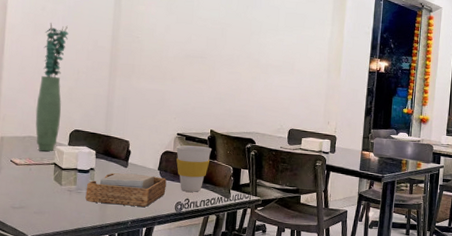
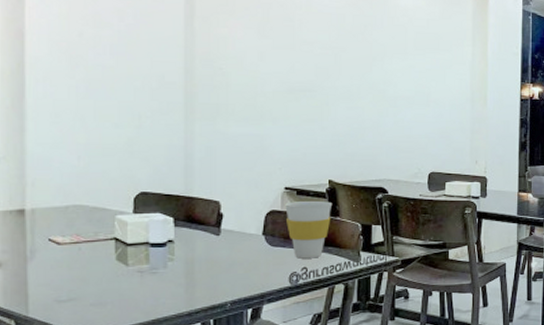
vase: present [35,23,68,152] -> none [81,54,121,224]
napkin holder: present [85,173,167,207] -> none [164,242,275,284]

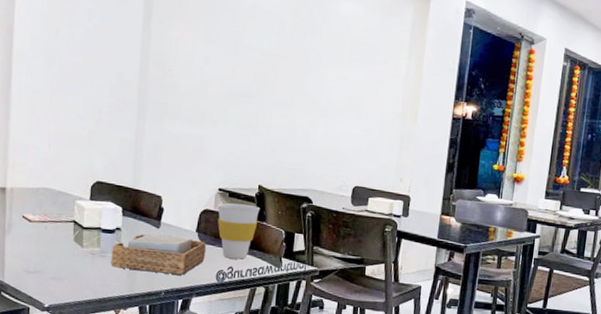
napkin holder: none [164,242,275,284] -> present [111,234,206,275]

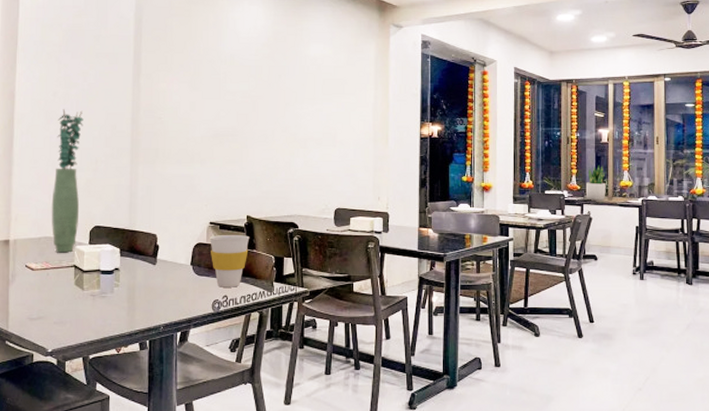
vase: none [50,50,88,207] -> present [51,109,83,253]
napkin holder: present [111,234,206,275] -> none [111,271,201,308]

